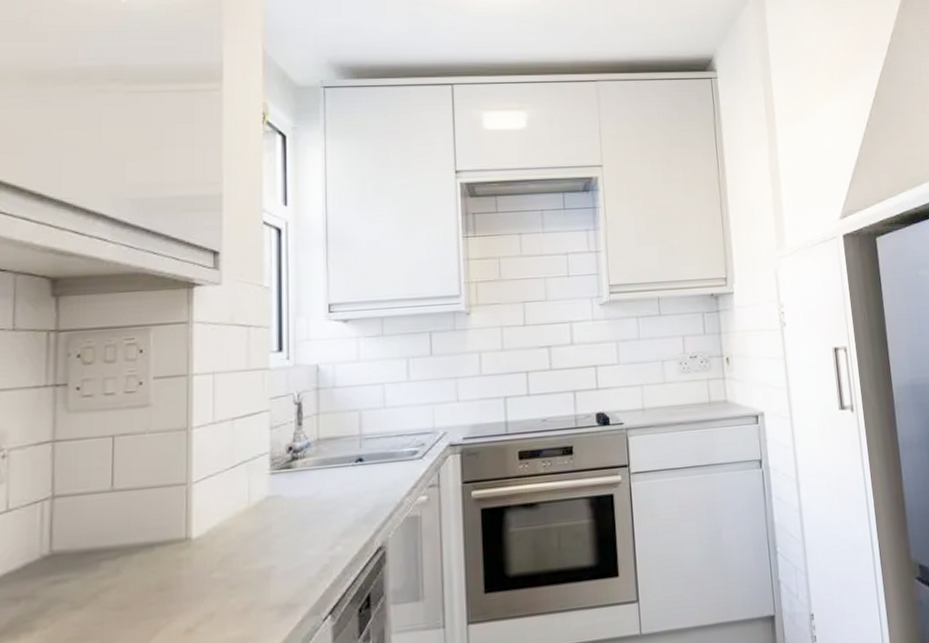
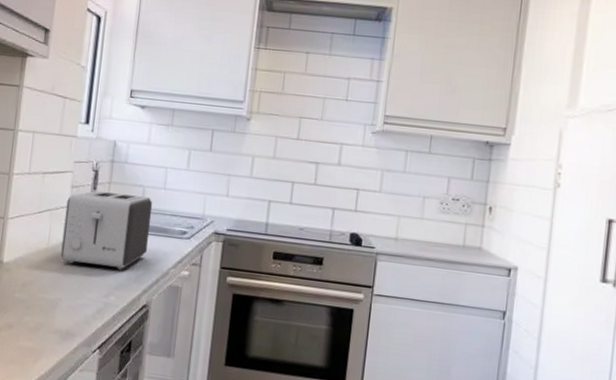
toaster: none [267,421,375,520] -> present [61,191,153,270]

